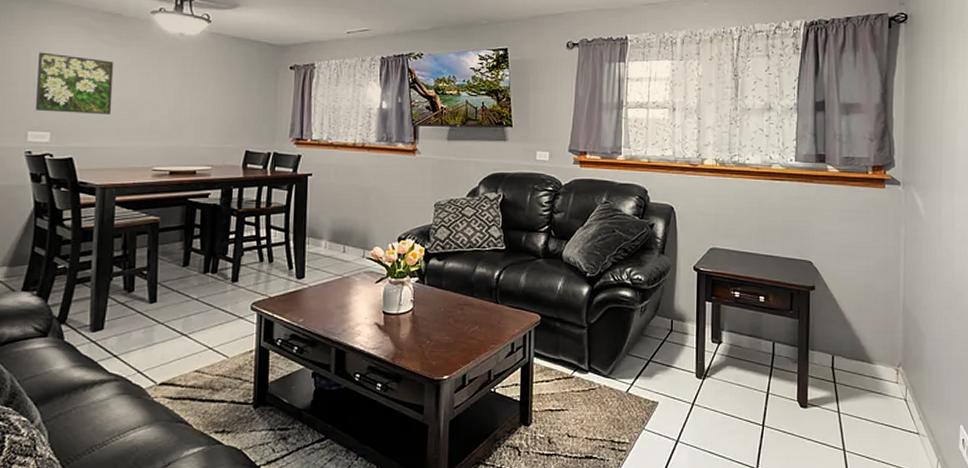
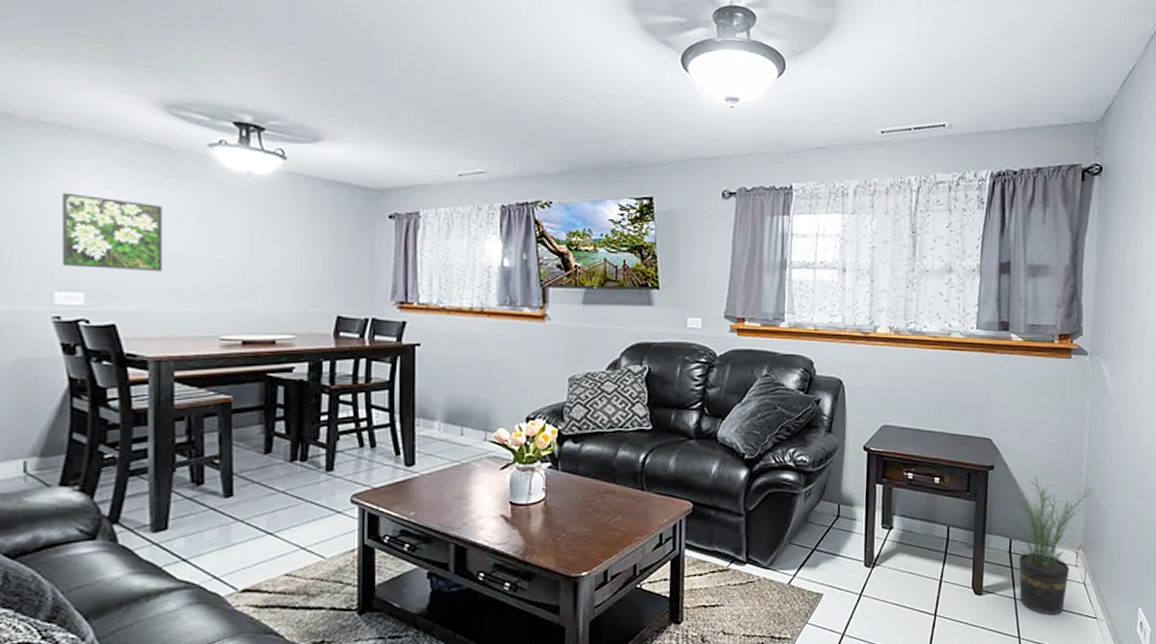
potted plant: none [832,295,912,430] -> present [1011,474,1094,615]

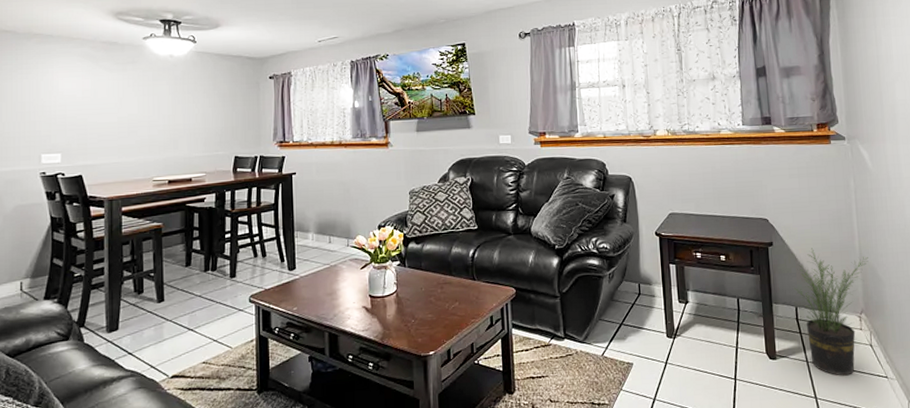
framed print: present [61,192,163,273] -> none [46,82,114,135]

